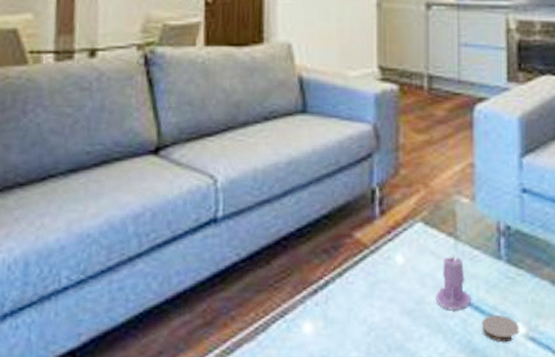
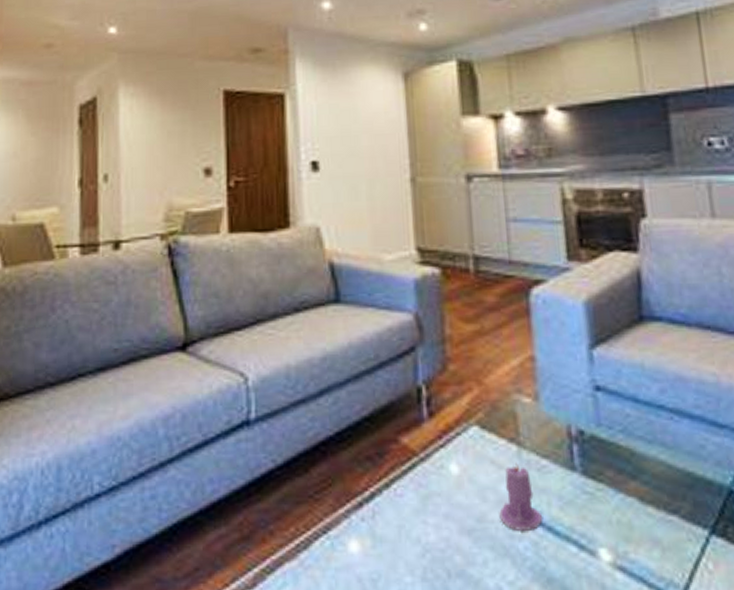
coaster: present [481,314,519,343] -> none [557,537,604,572]

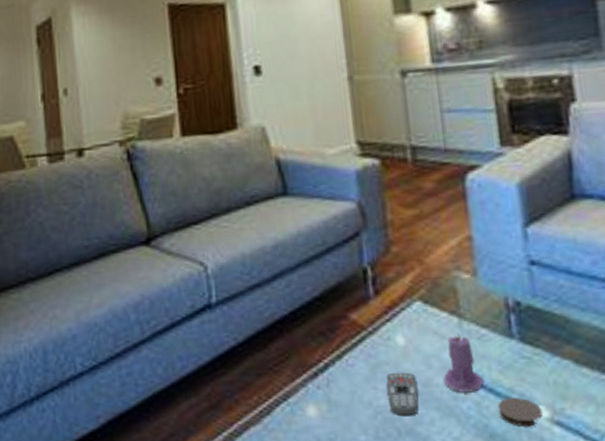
remote control: none [437,505,472,556] -> present [386,372,419,417]
coaster: none [557,537,604,572] -> present [498,397,542,428]

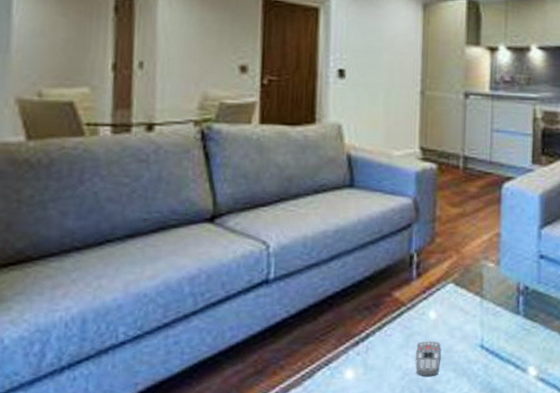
candle: present [443,332,485,393] -> none [462,309,493,357]
coaster: present [498,397,542,428] -> none [500,360,531,384]

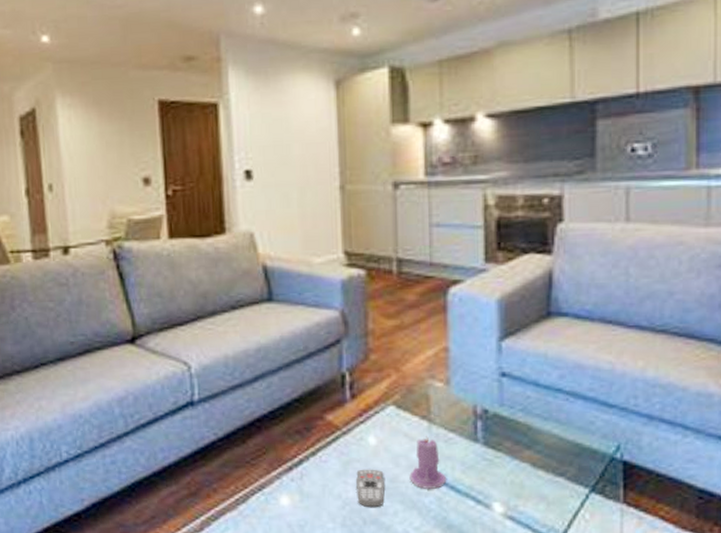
candle: none [462,309,493,357] -> present [409,435,447,489]

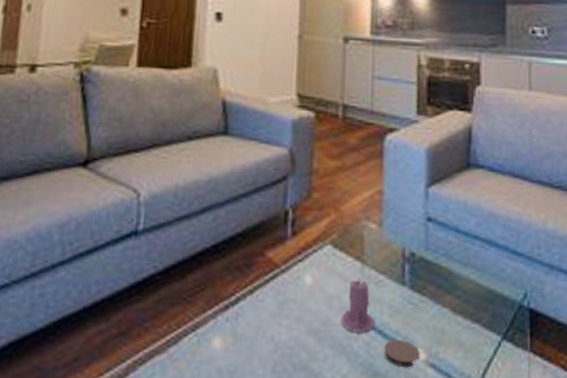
remote control: present [356,469,385,508] -> none [289,310,317,353]
coaster: none [457,494,497,521] -> present [384,339,420,368]

